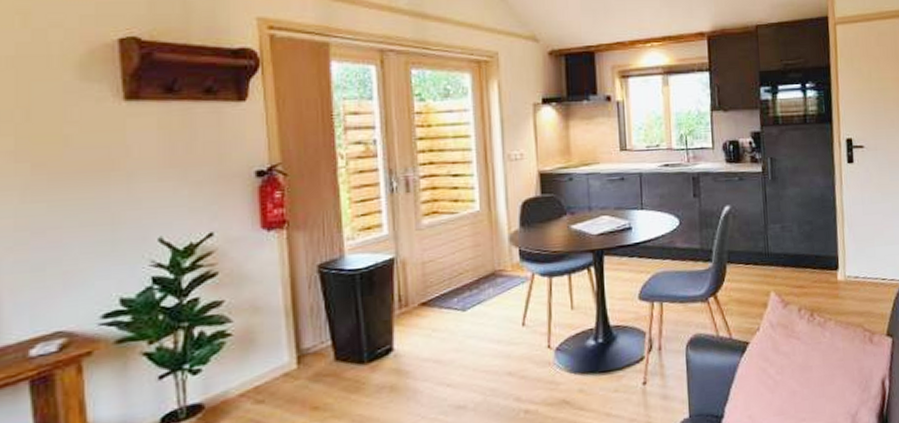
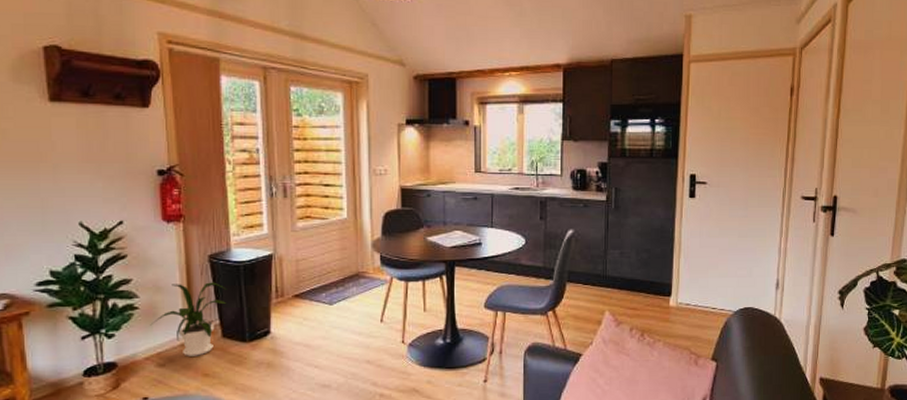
house plant: none [246,296,341,388] -> present [150,282,227,356]

